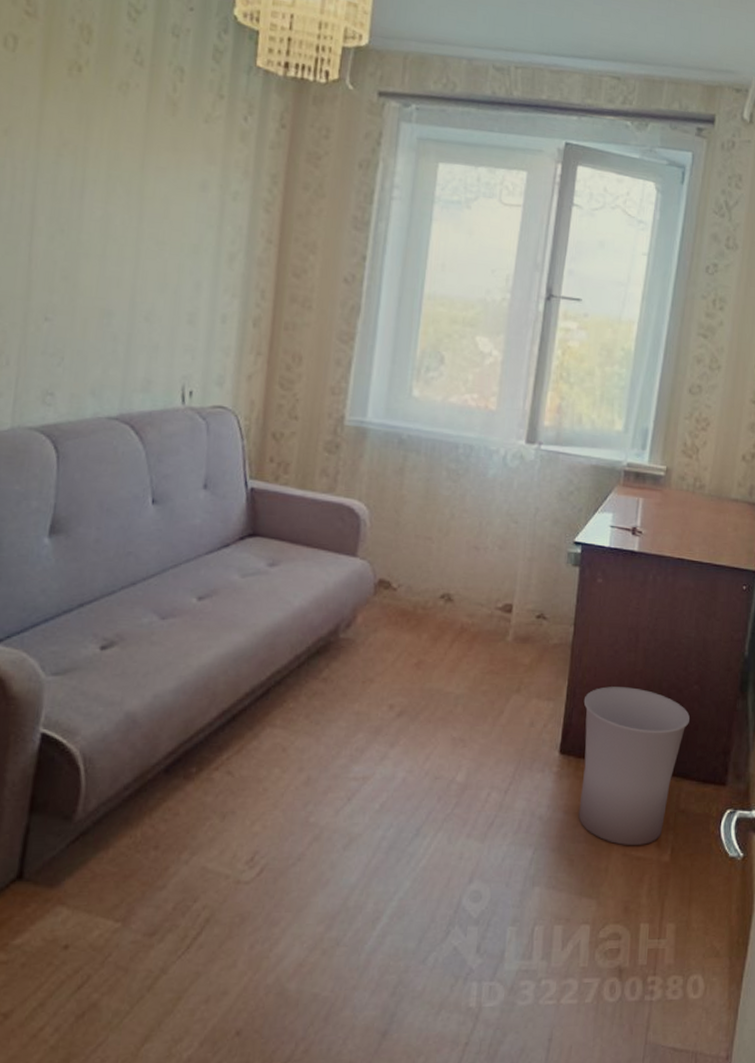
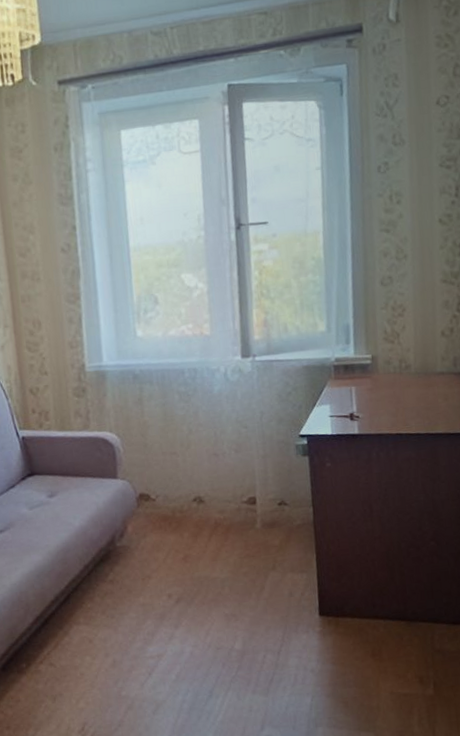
waste bin: present [578,687,690,845] -> none [332,551,432,685]

